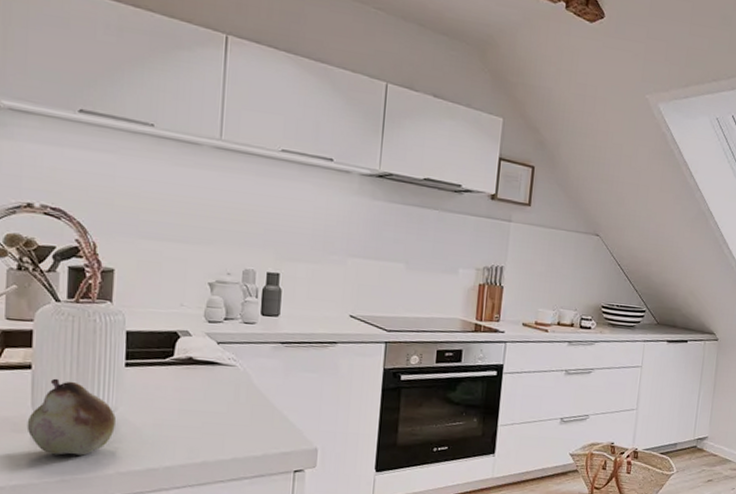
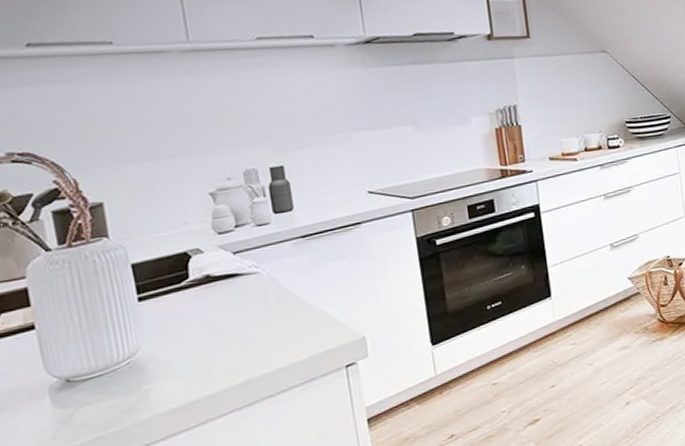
fruit: present [26,378,117,456] -> none [42,331,143,414]

